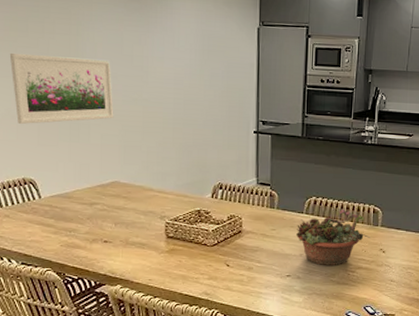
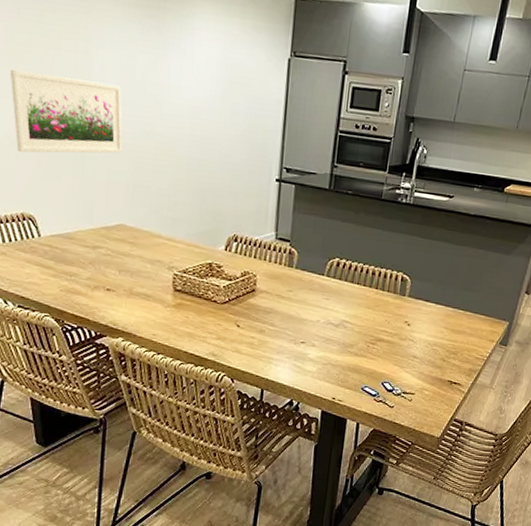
succulent planter: present [295,210,371,265] -> none [313,275,396,336]

